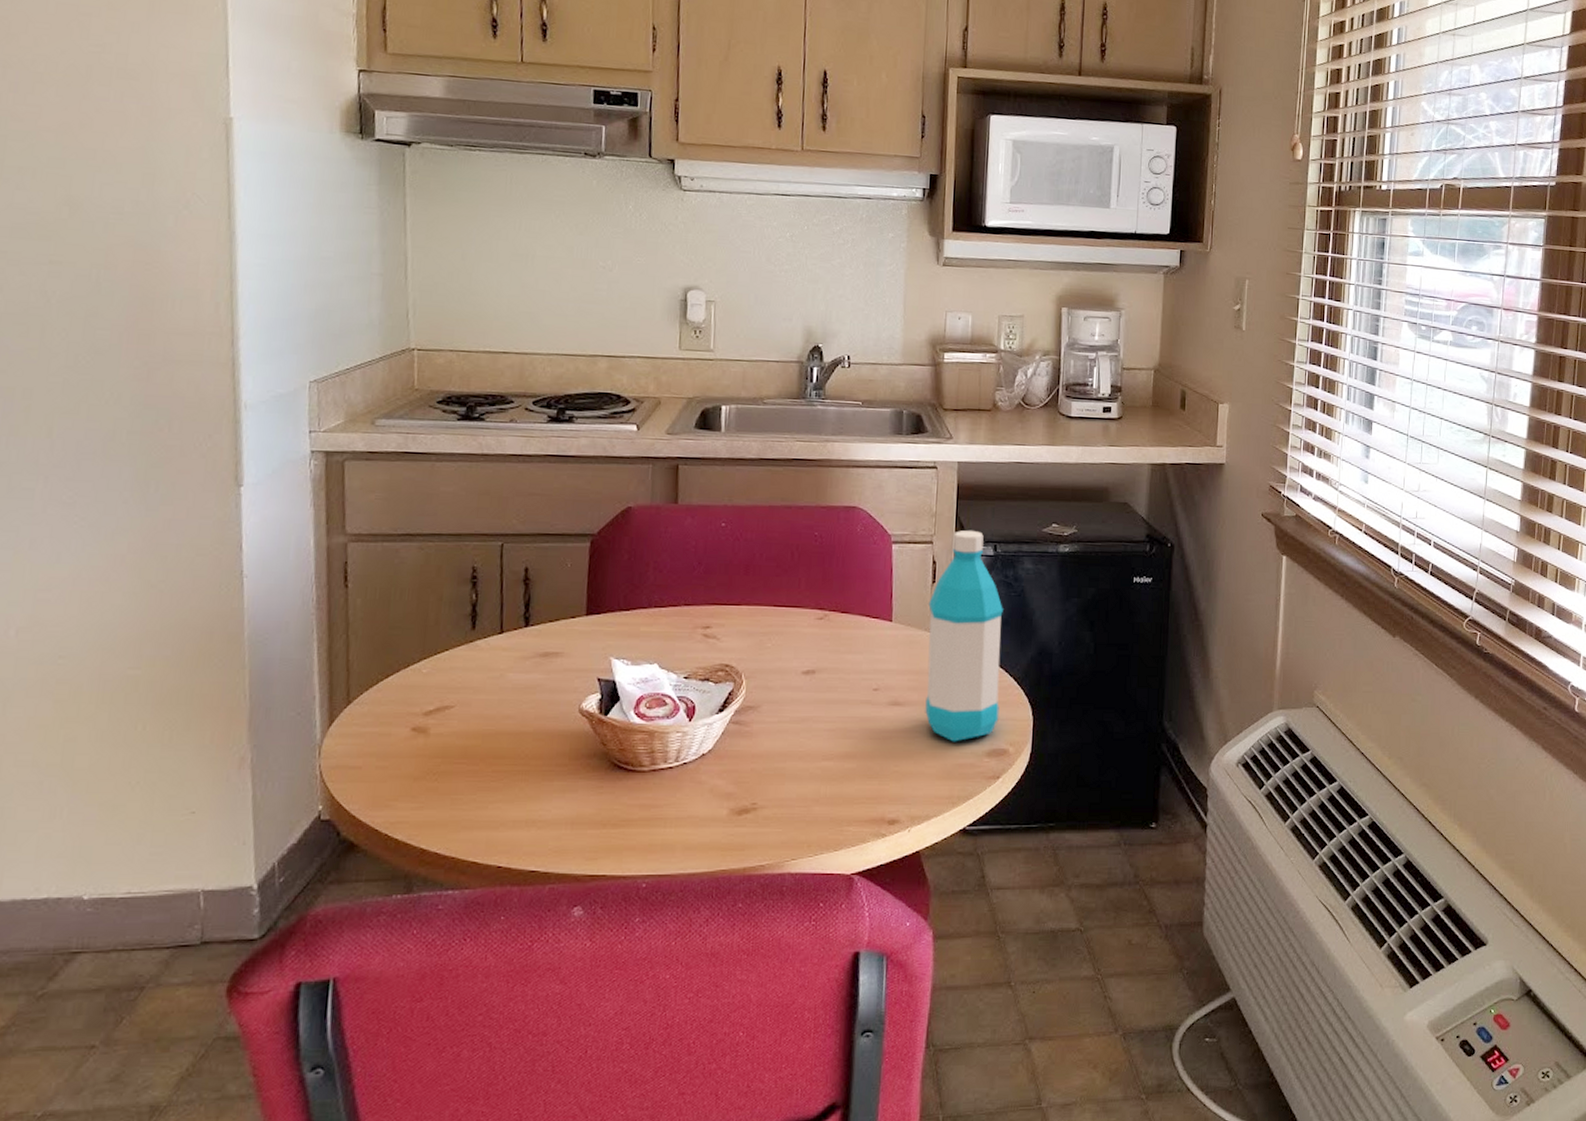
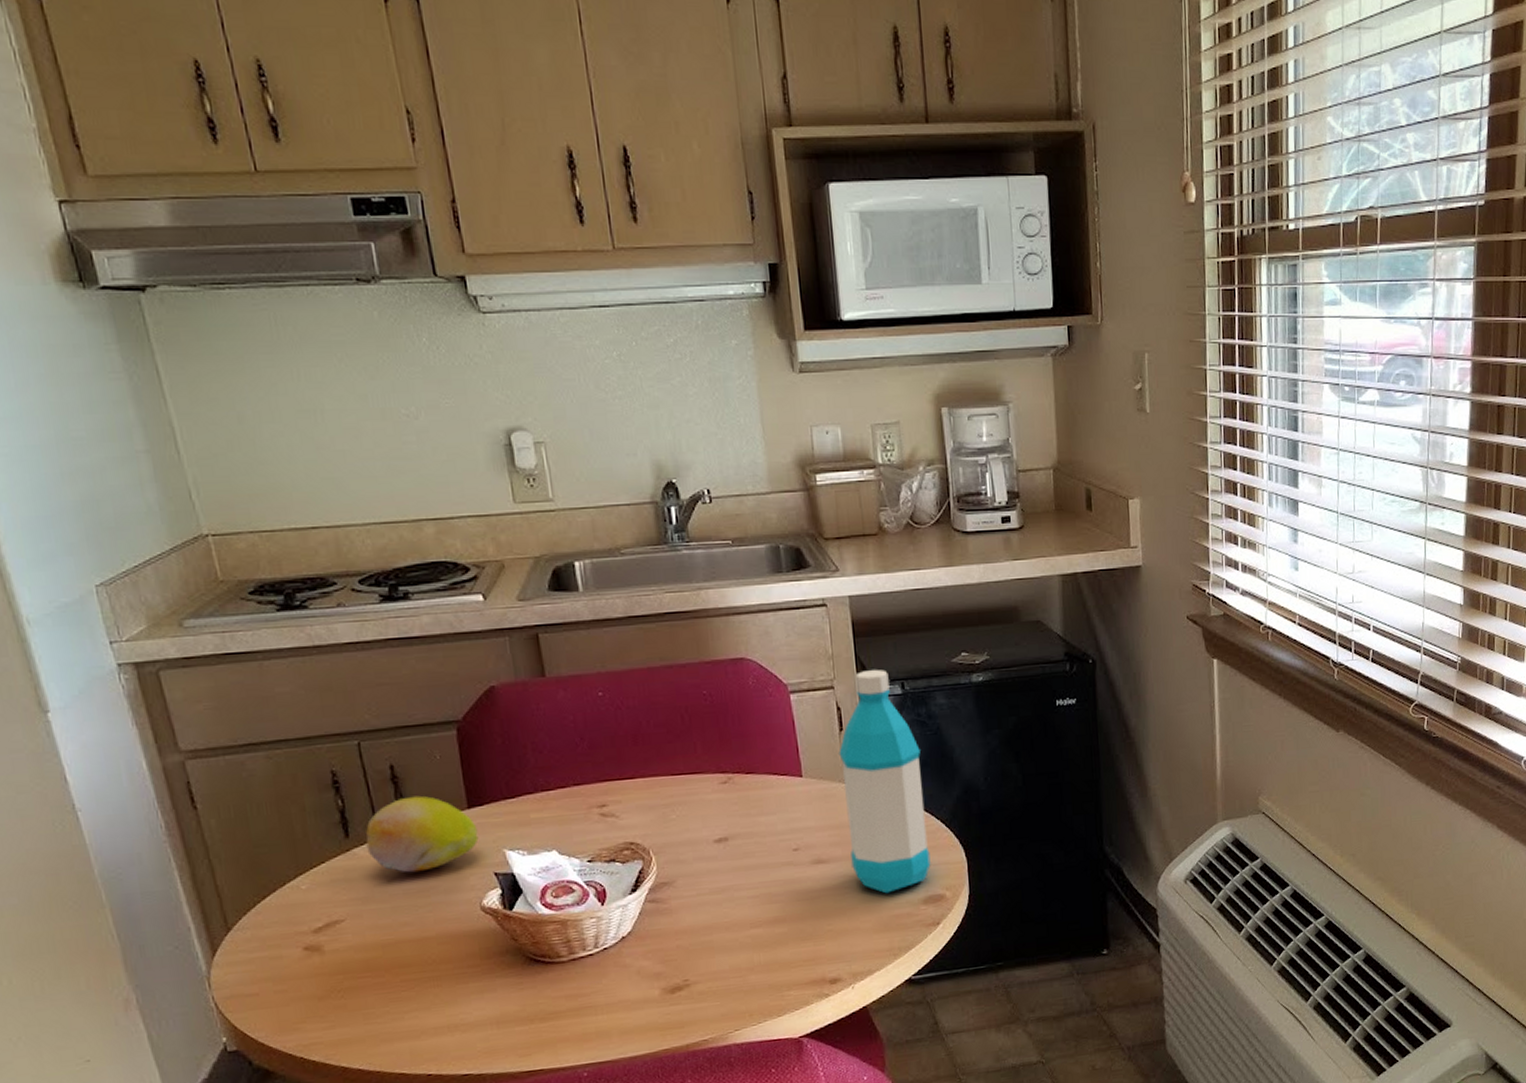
fruit: none [488,598,591,669] -> present [365,795,479,873]

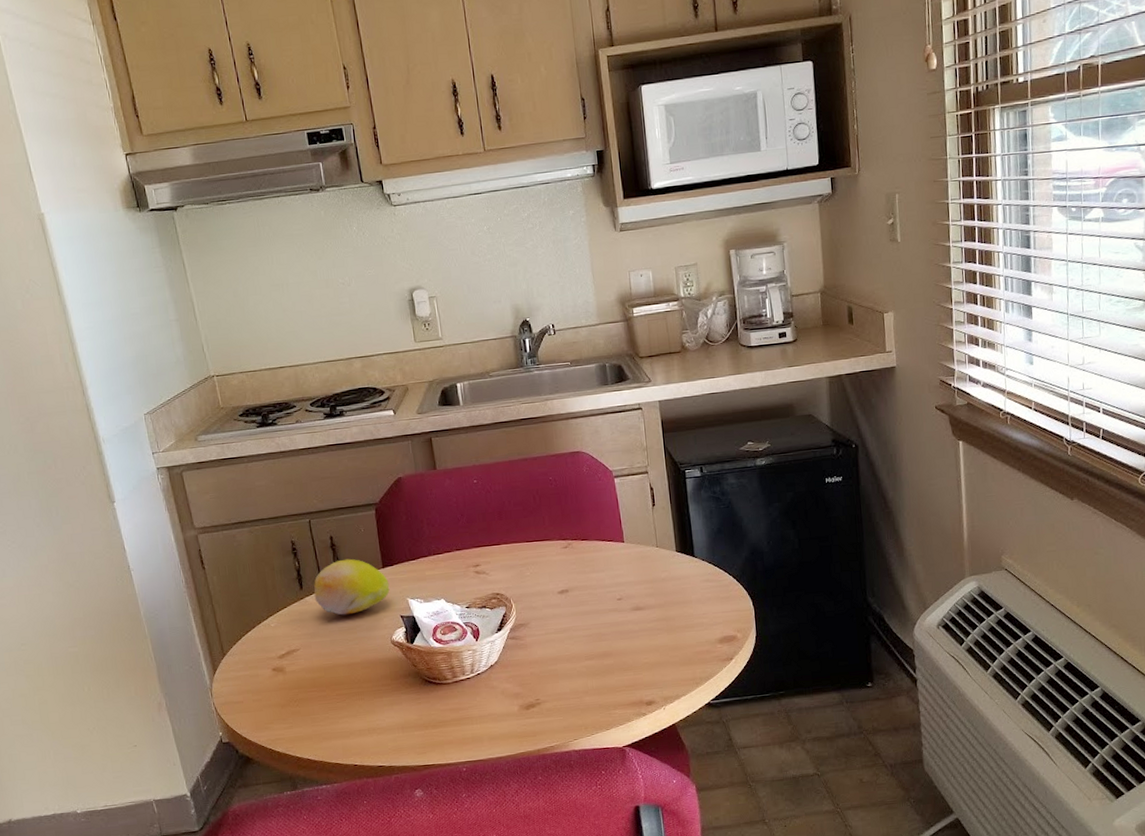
water bottle: present [839,669,931,894] -> none [652,457,725,635]

